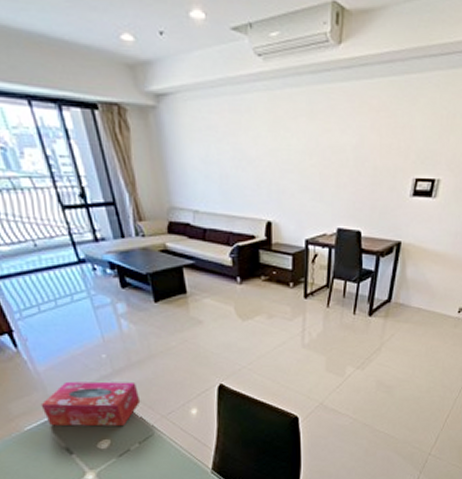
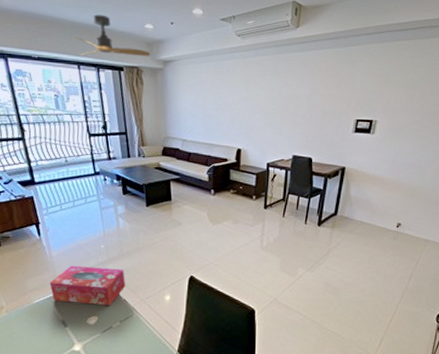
ceiling fan: none [15,15,134,87] -> present [75,14,150,57]

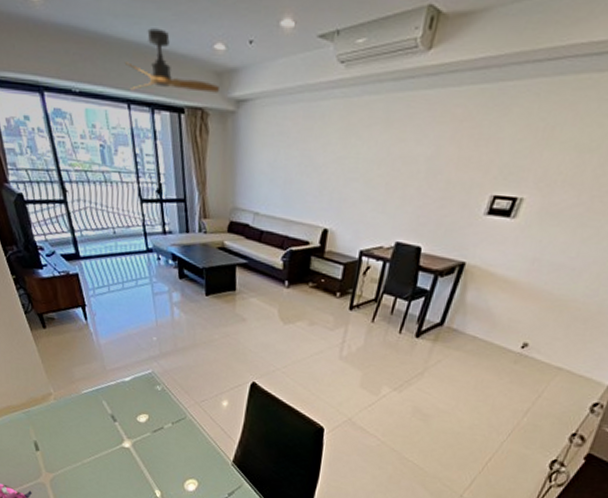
tissue box: present [49,265,126,306] -> none [97,356,180,406]

